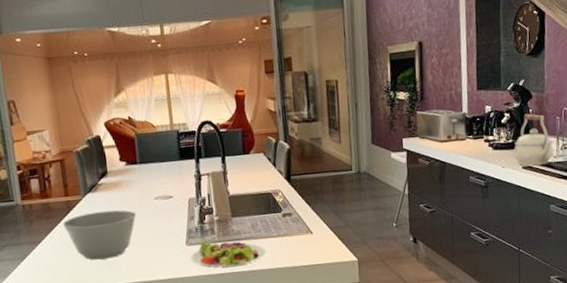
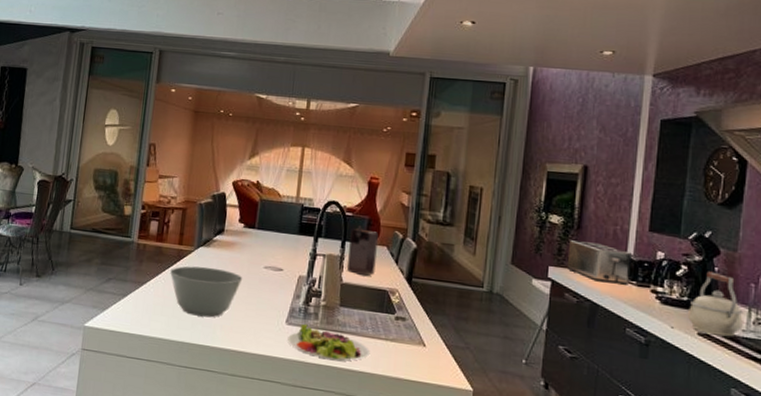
soap dispenser: none [228,139,257,185] -> present [347,226,378,276]

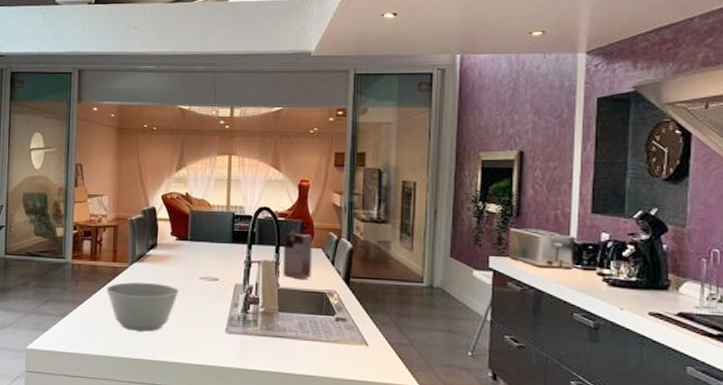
salad plate: present [287,324,371,362] -> none [229,331,313,366]
kettle: present [687,271,744,338] -> none [636,249,696,315]

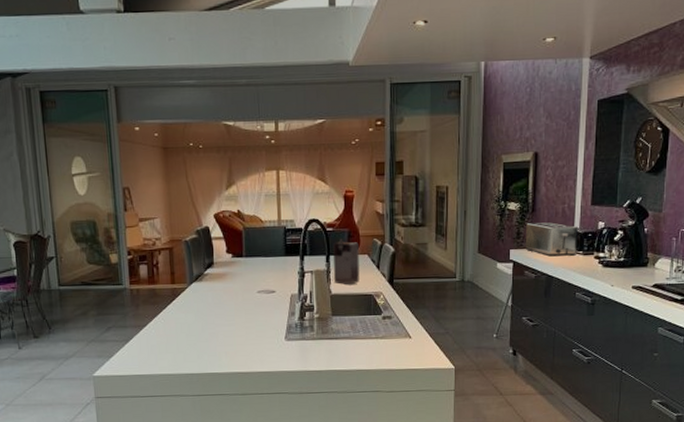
bowl: present [107,282,179,332] -> none [168,300,239,348]

